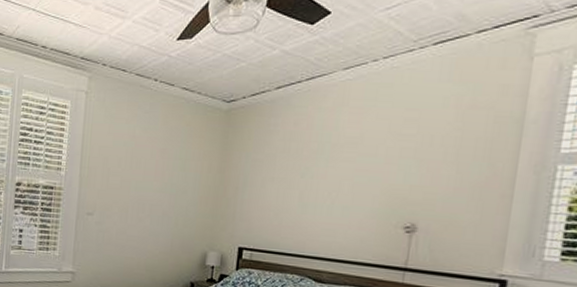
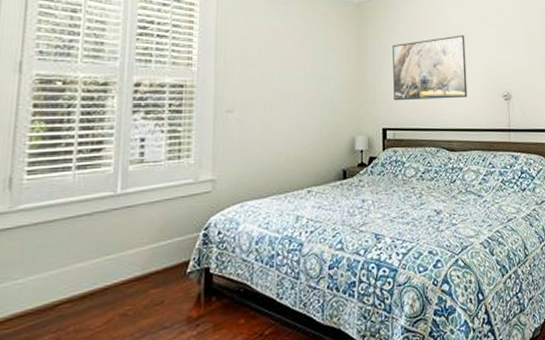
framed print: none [256,149,361,225] -> present [393,35,468,101]

